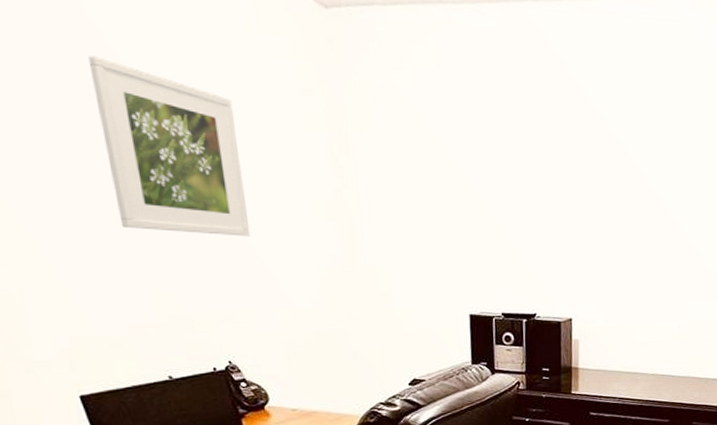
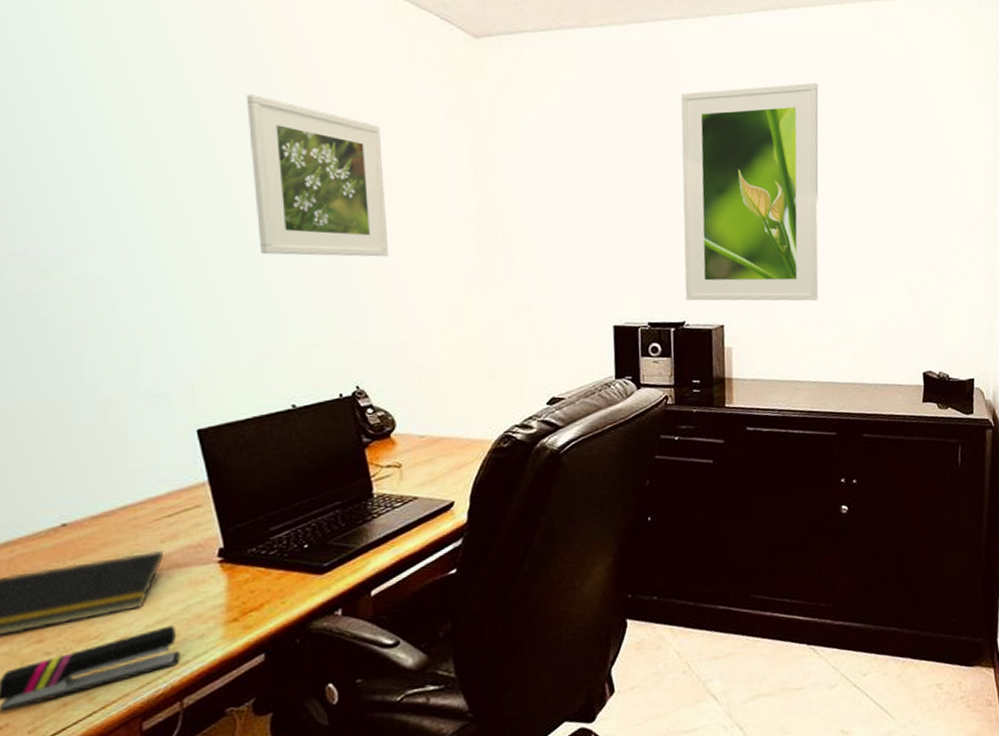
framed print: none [534,80,670,299] -> present [680,83,819,301]

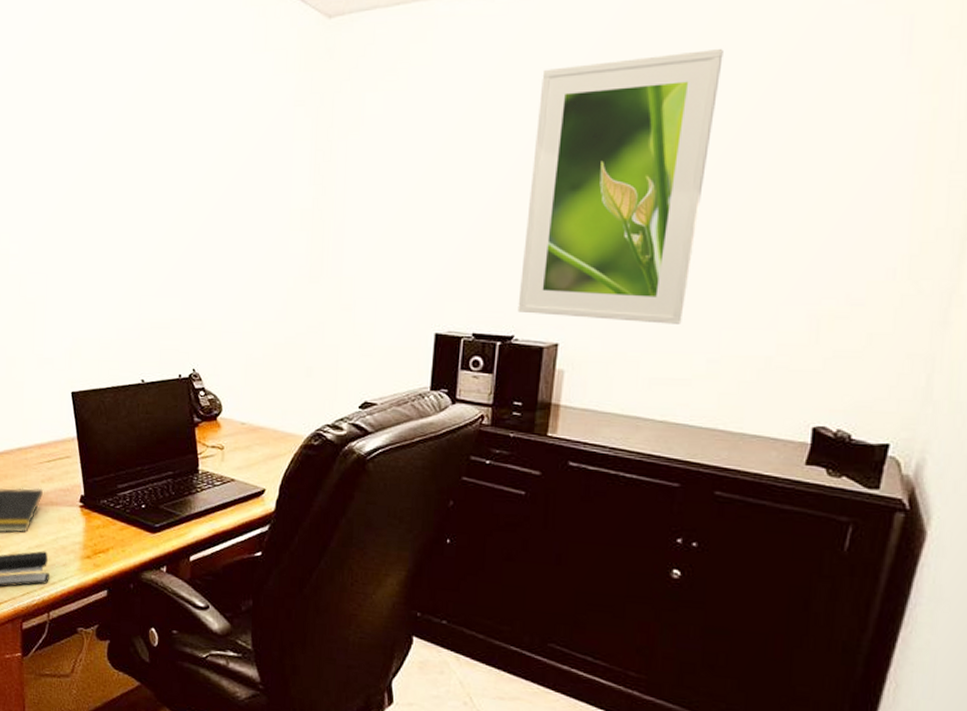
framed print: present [246,95,389,257] -> none [125,88,232,247]

